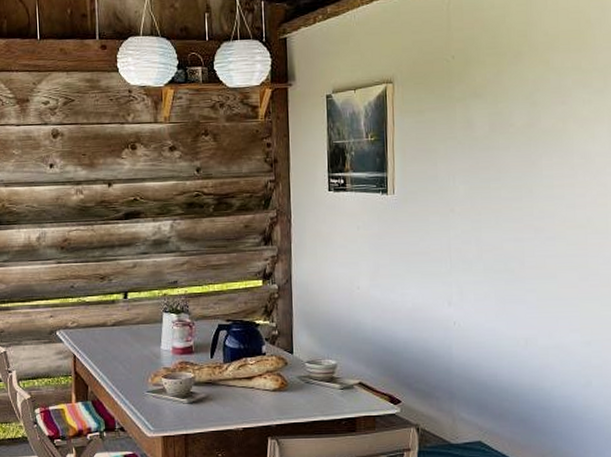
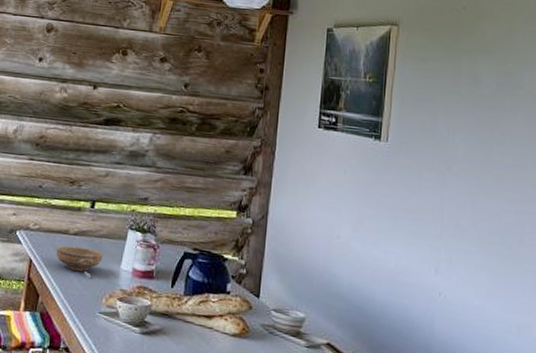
bowl: none [97,335,143,362] -> present [56,245,103,278]

